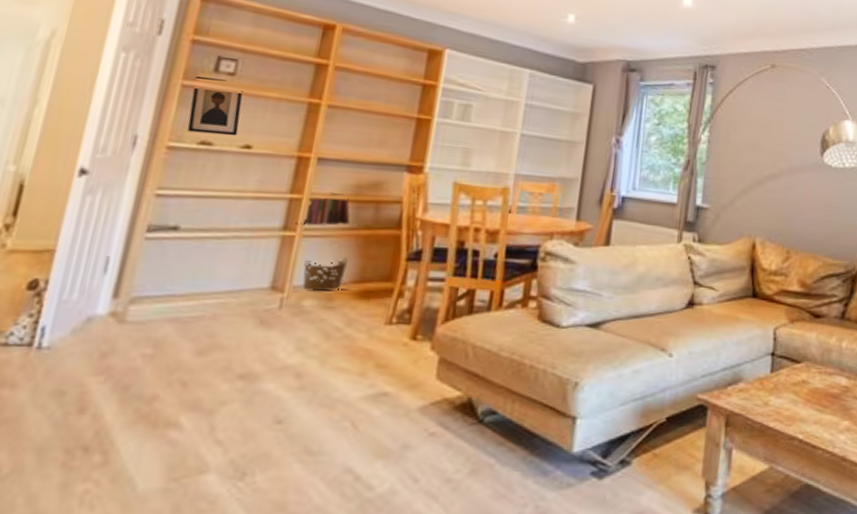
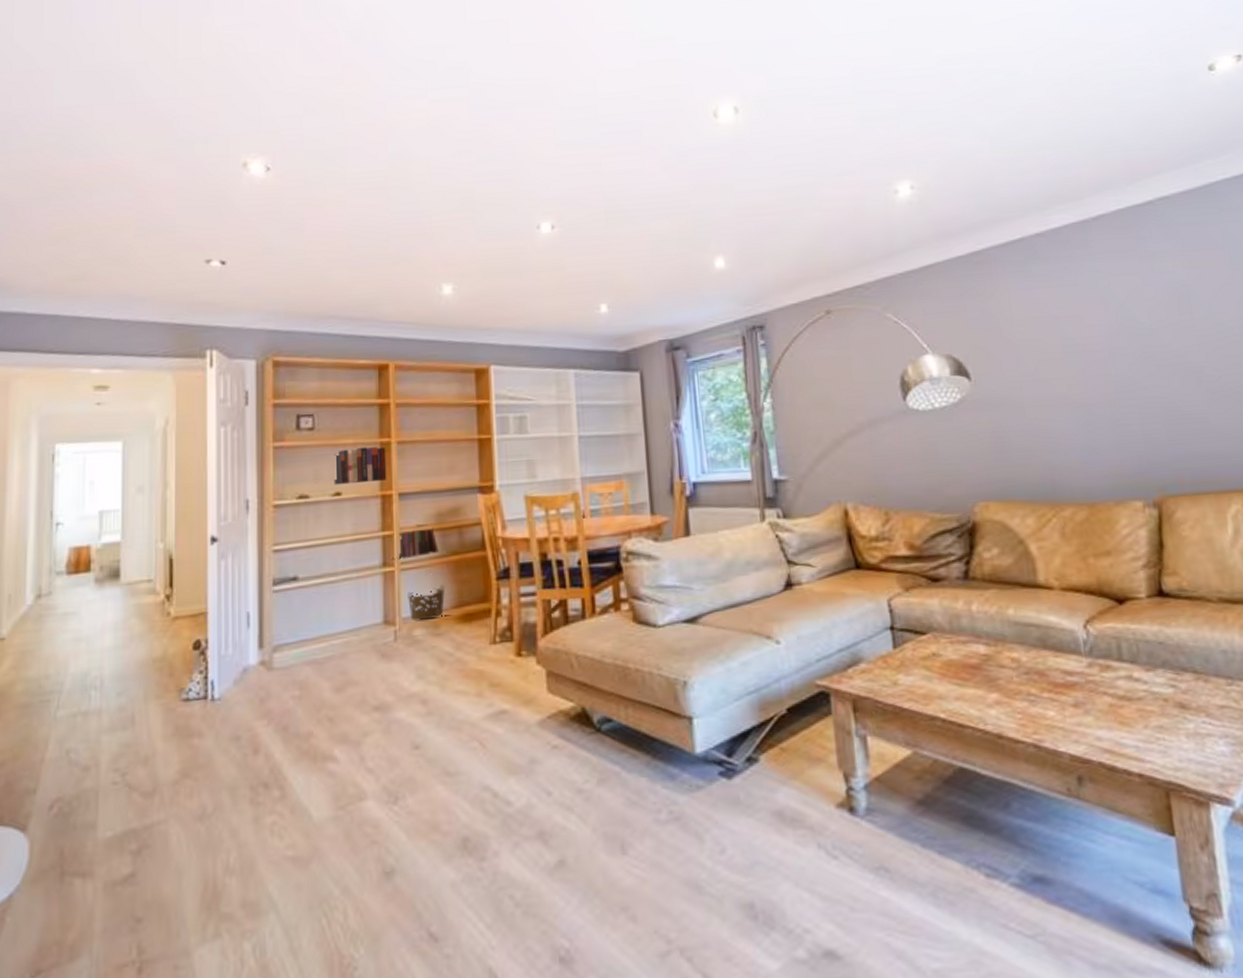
picture frame: present [186,75,243,136] -> none [282,435,327,489]
books: none [245,102,314,142] -> present [333,446,387,485]

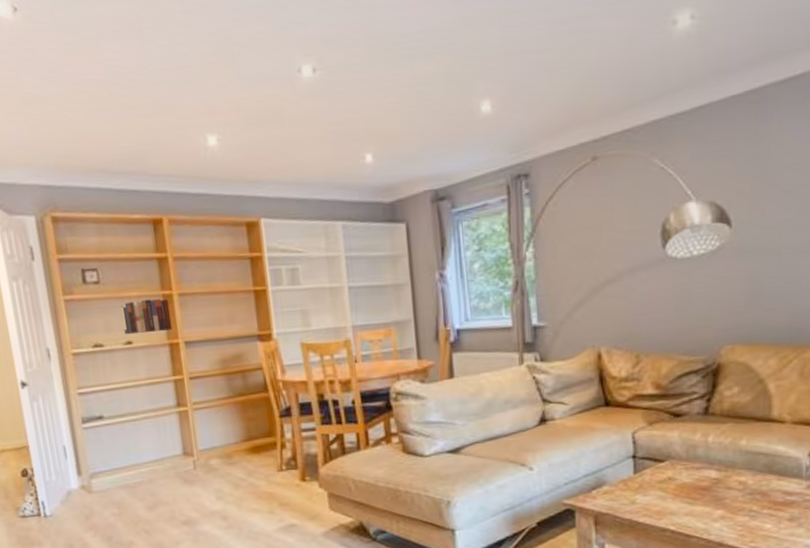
books: present [396,524,439,560] -> none [189,369,226,400]
basket: present [408,584,445,621] -> none [202,421,235,453]

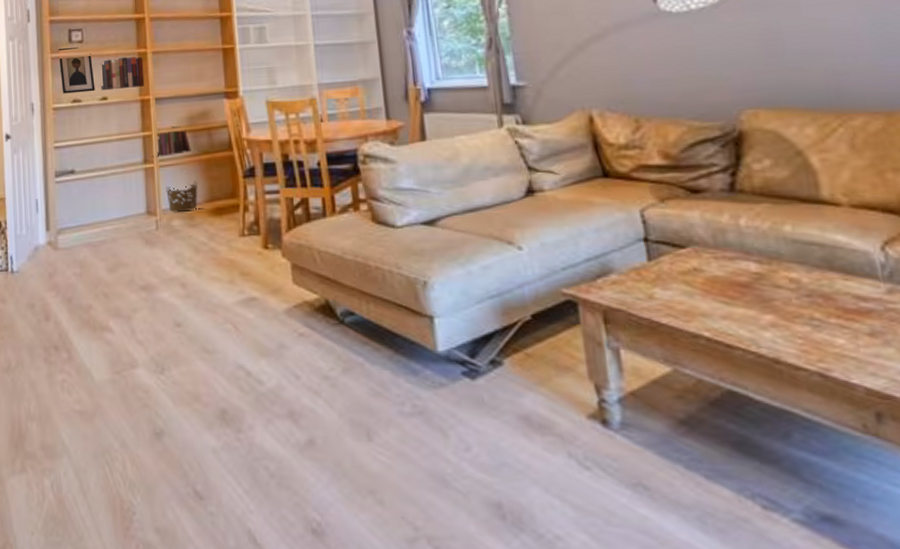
picture frame: none [71,289,118,339] -> present [58,47,95,94]
books: none [189,369,226,400] -> present [155,125,191,157]
basket: none [202,421,235,453] -> present [166,180,198,213]

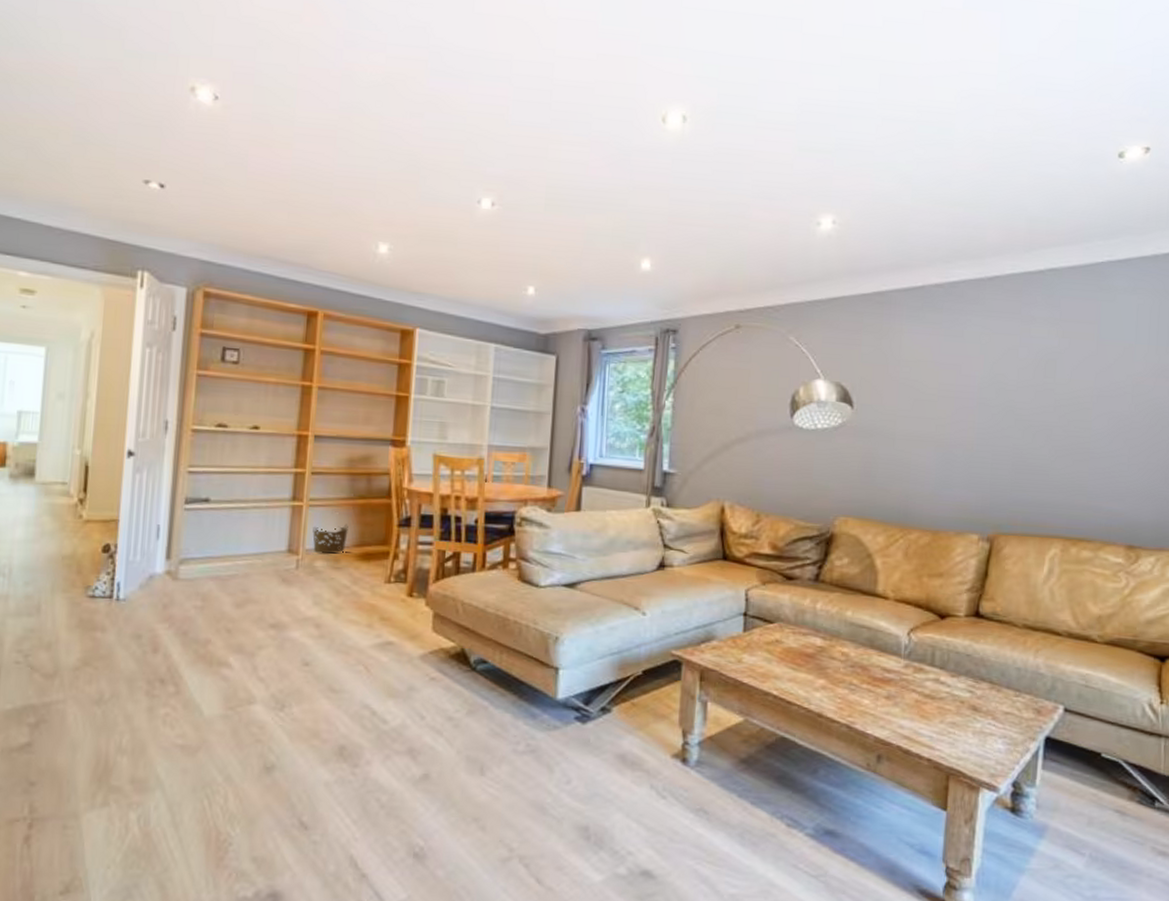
picture frame: present [58,47,95,94] -> none [205,365,247,419]
books: present [100,56,145,91] -> none [253,386,307,421]
books: present [155,125,191,157] -> none [306,465,347,497]

